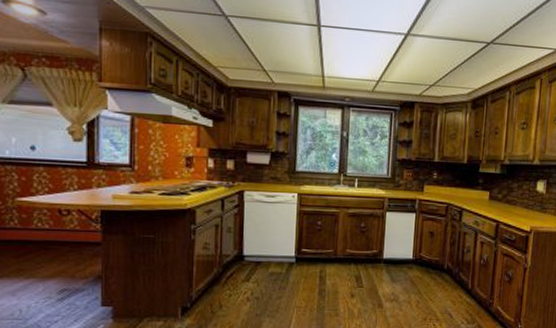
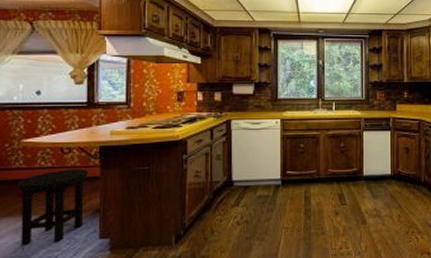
stool: none [11,232,90,308] -> present [16,169,89,245]

